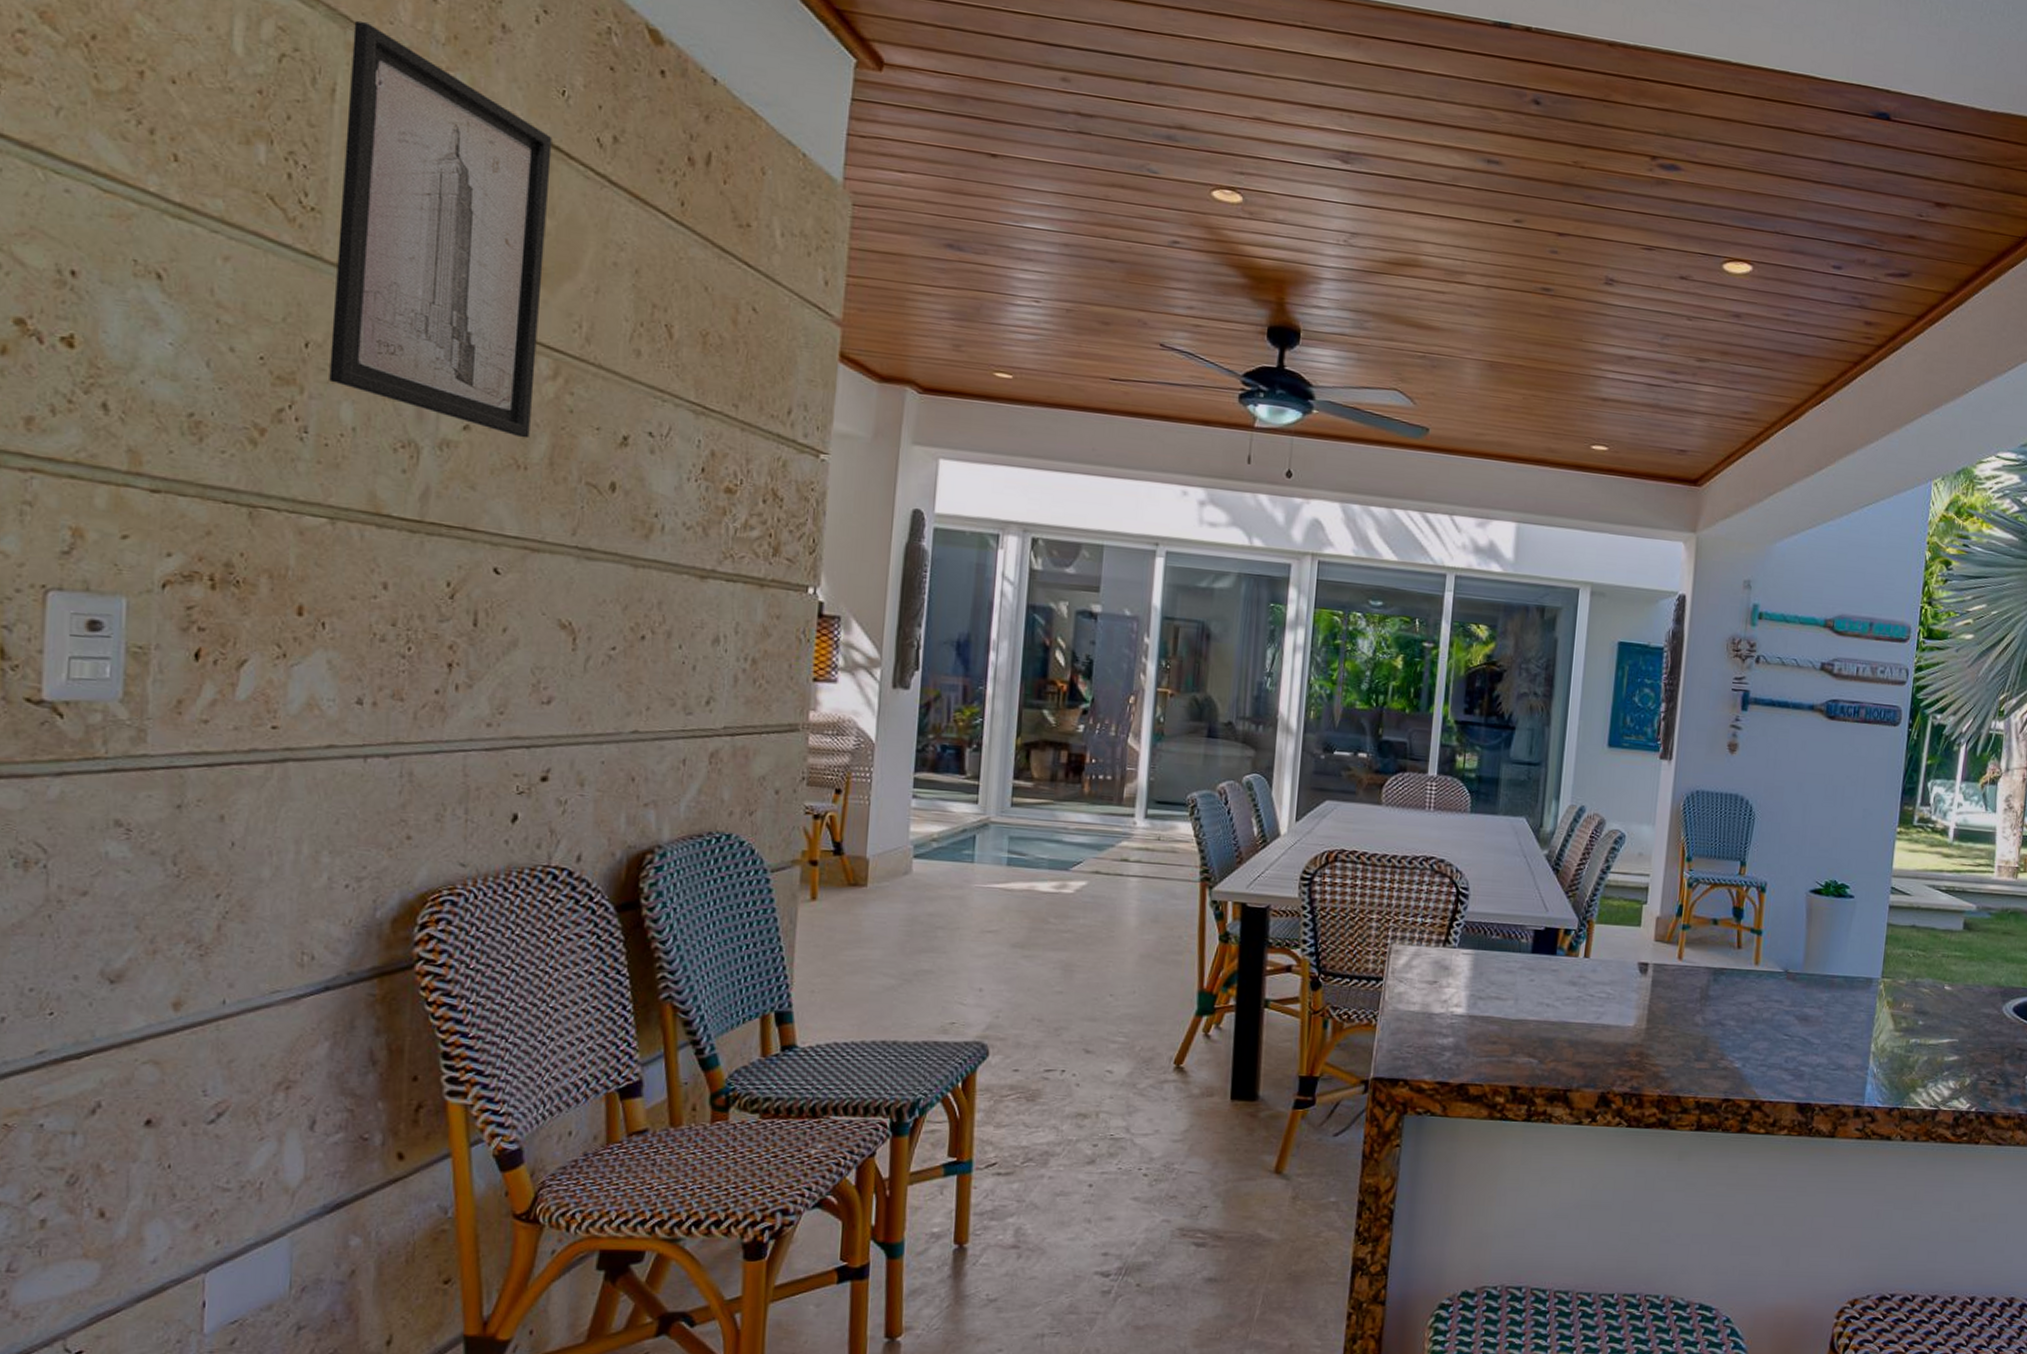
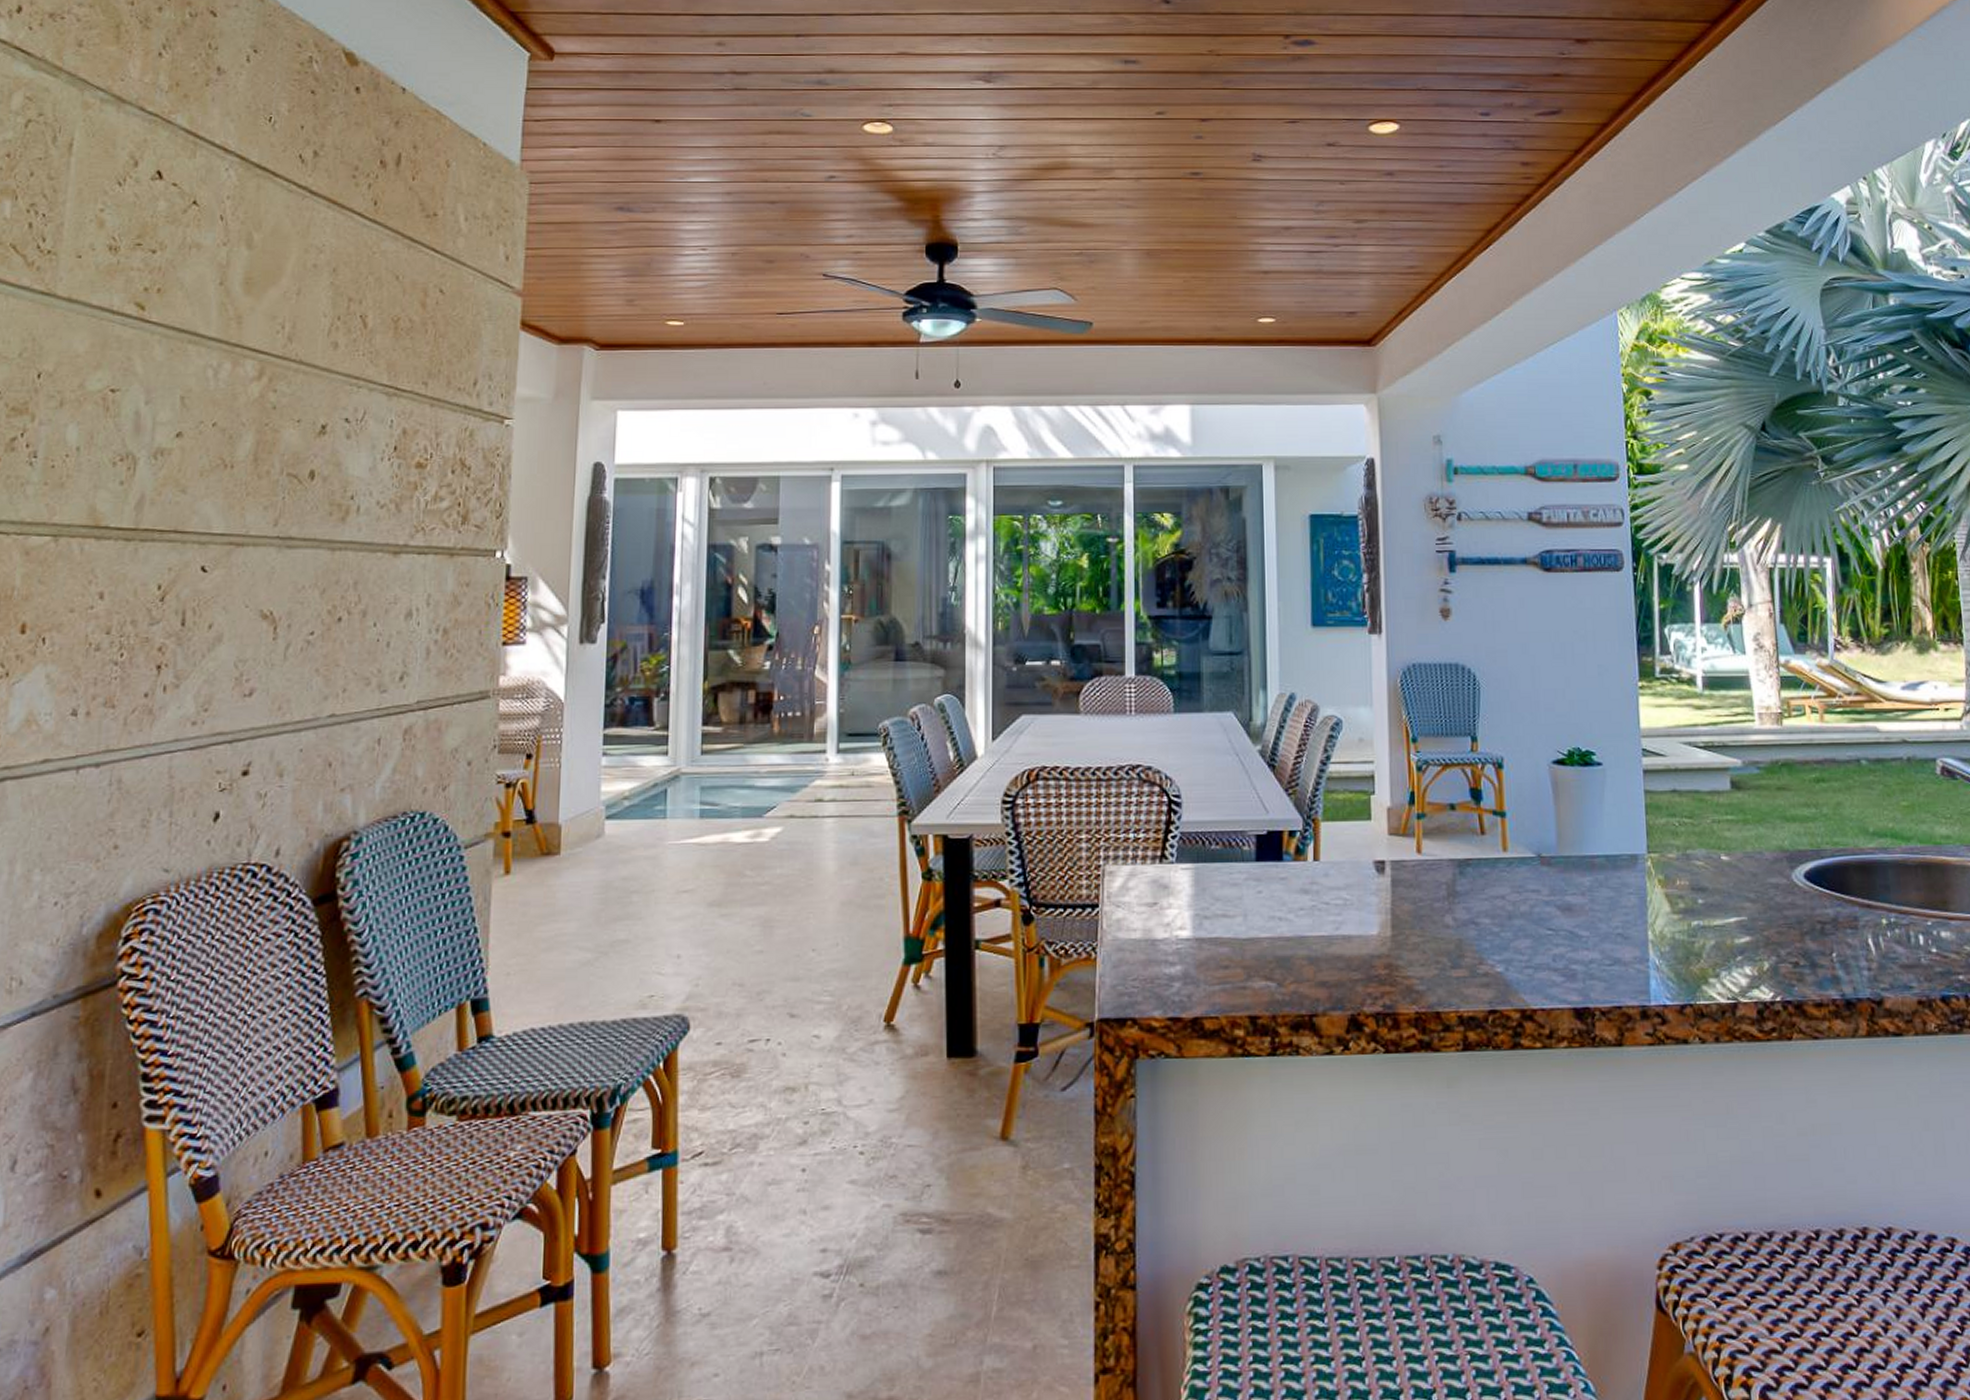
wall art: present [329,21,553,439] -> none [57,83,260,438]

